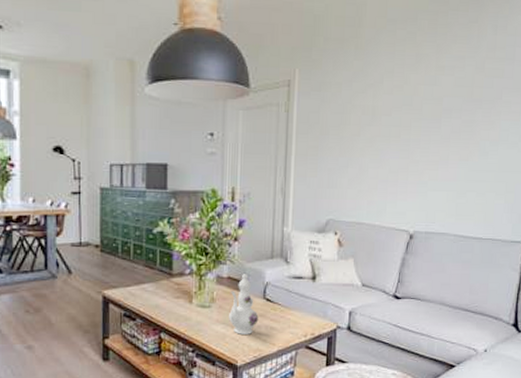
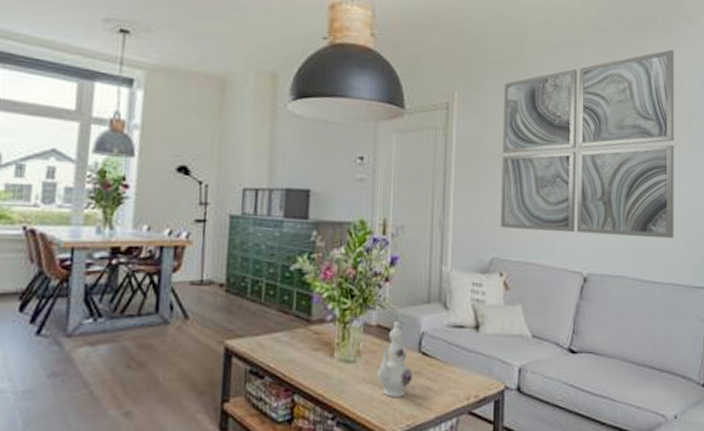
wall art: none [336,19,509,199] -> present [500,49,674,239]

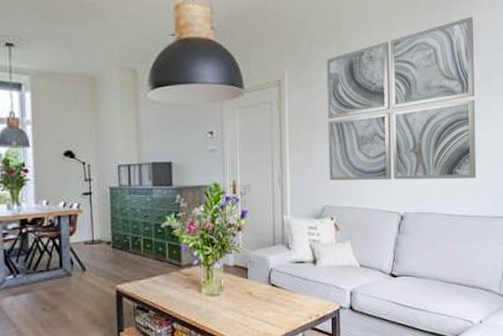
ewer: present [377,321,413,397] -> none [237,261,265,320]

